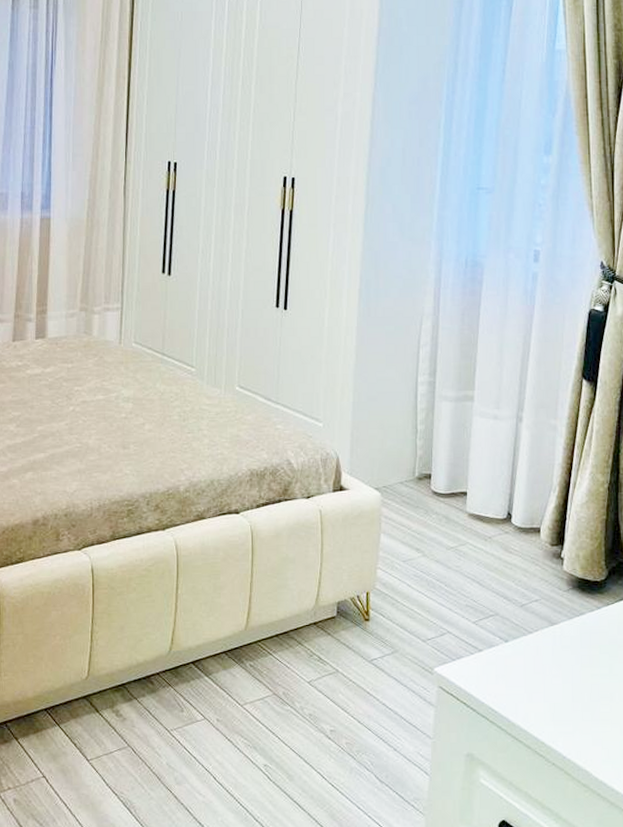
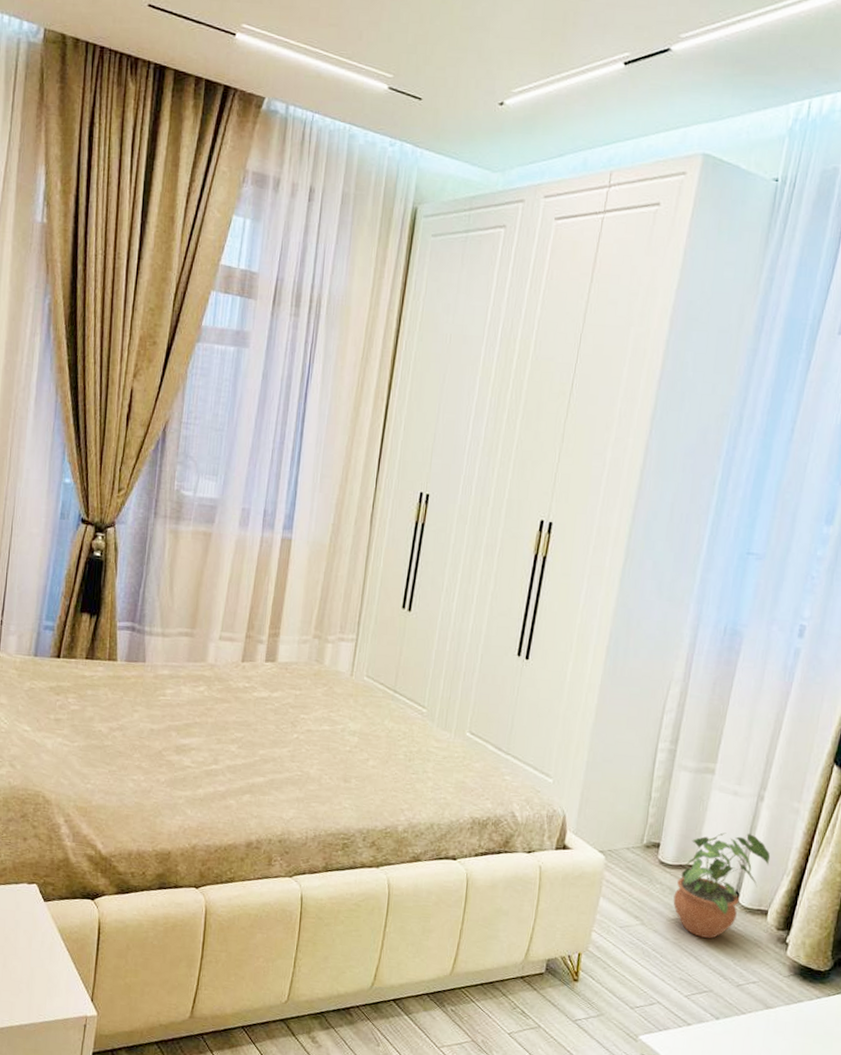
potted plant: none [450,455,536,562] -> present [673,832,771,939]

